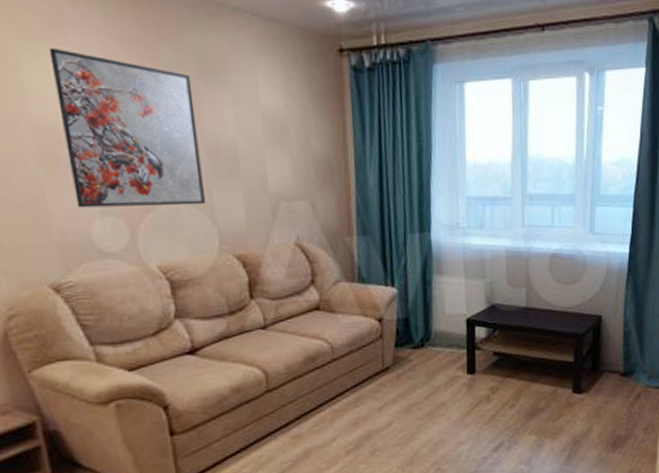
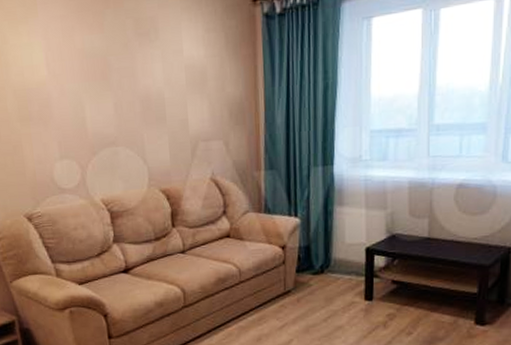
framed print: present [49,47,205,208] -> none [25,24,138,153]

